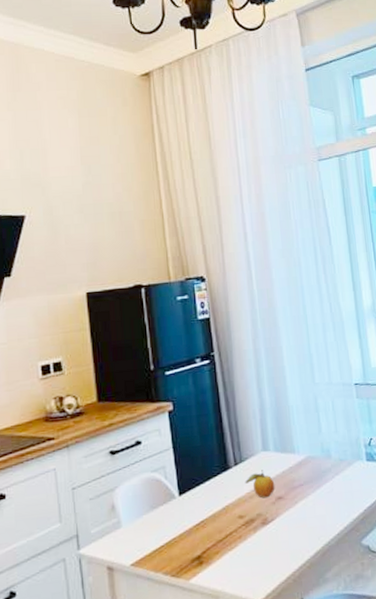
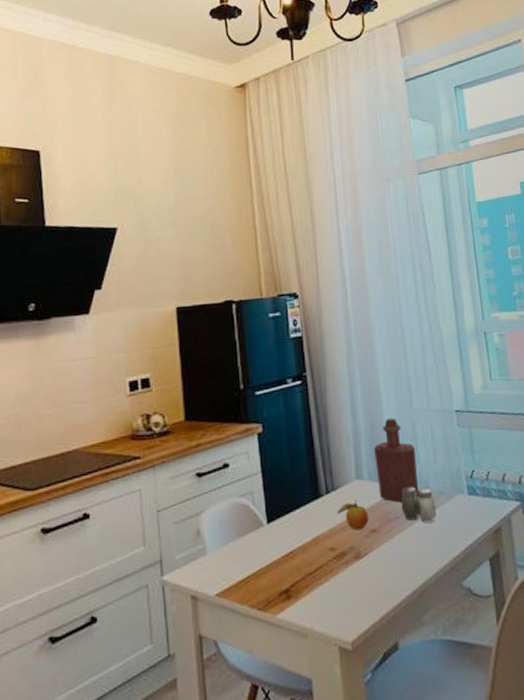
bottle: none [279,392,322,472] -> present [374,418,420,503]
salt and pepper shaker: none [305,455,338,489] -> present [401,486,436,524]

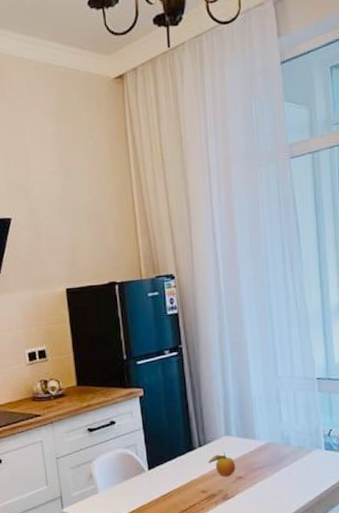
bottle: present [374,418,420,503] -> none [242,384,281,456]
salt and pepper shaker: present [401,486,436,524] -> none [264,442,296,473]

